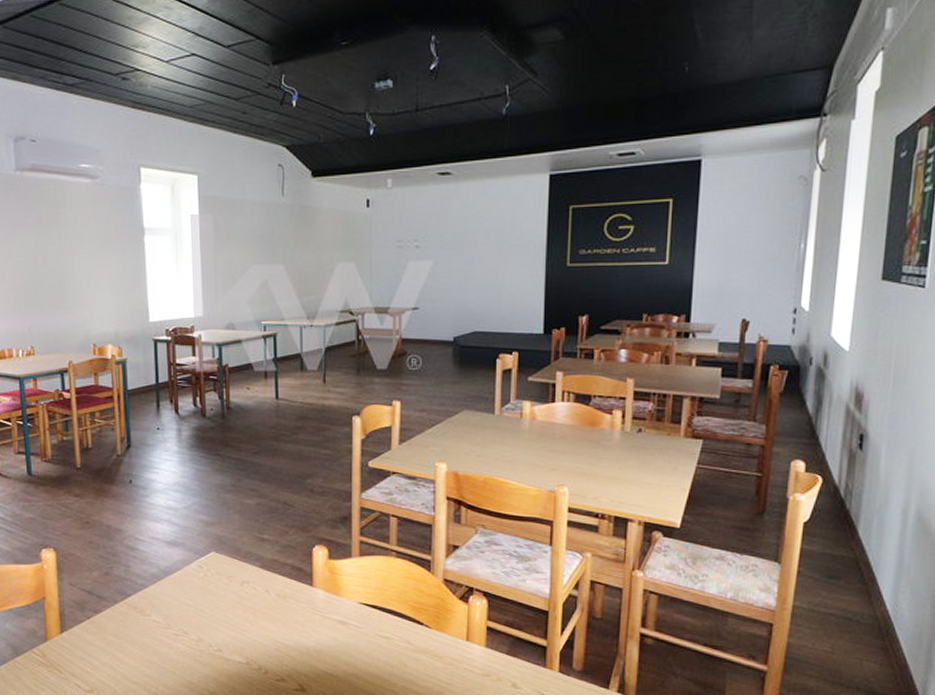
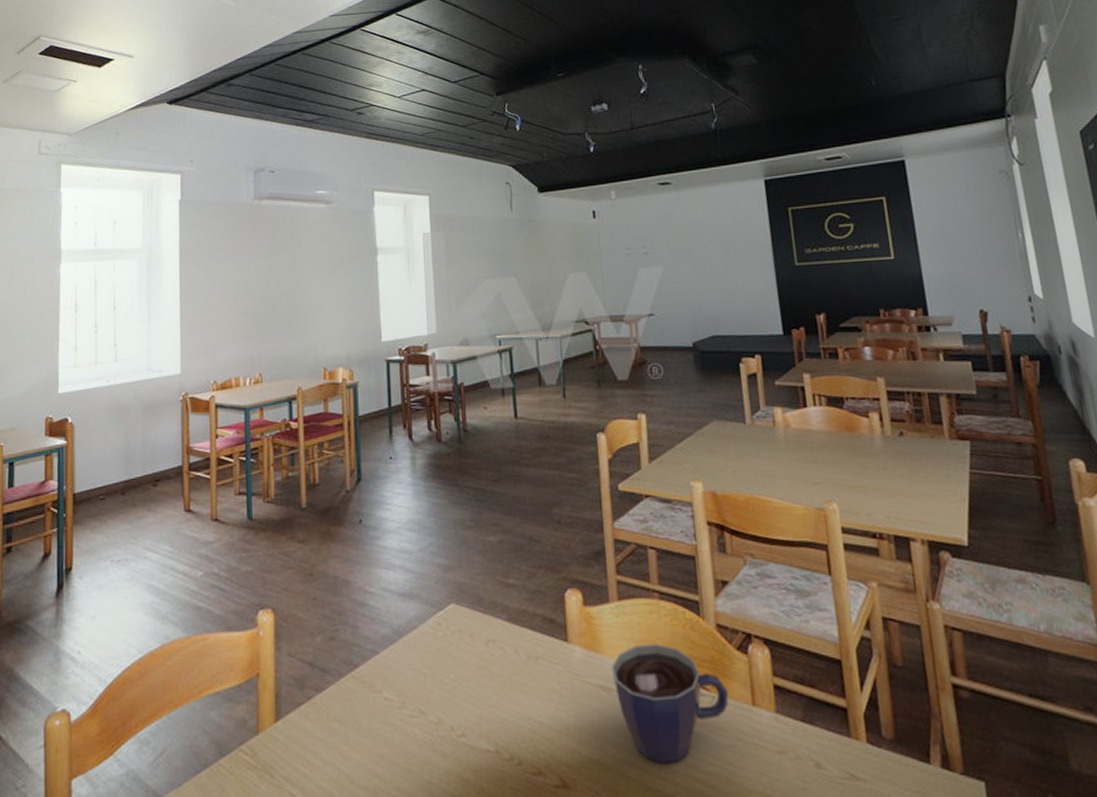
cup: none [349,591,448,678] -> present [611,643,729,763]

